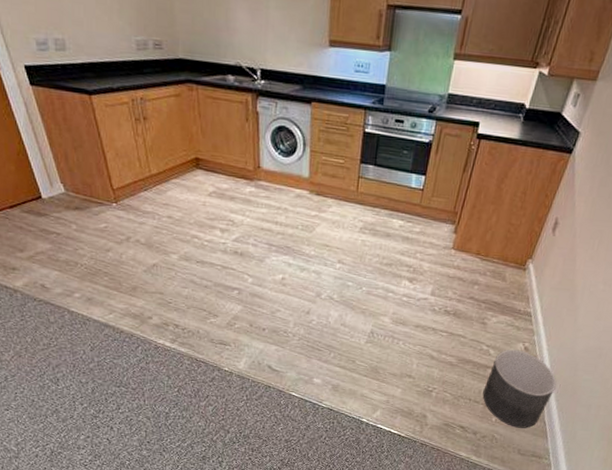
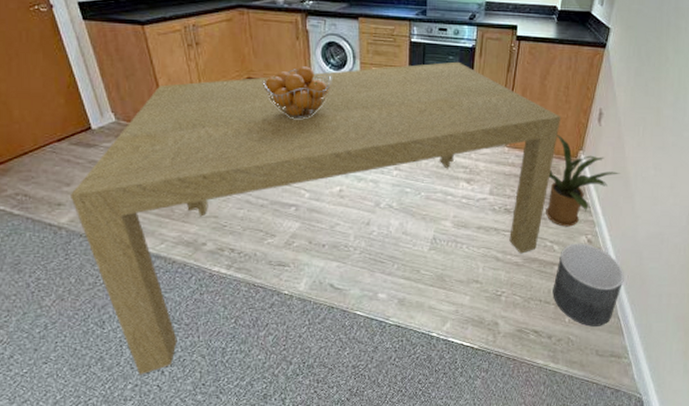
dining table: none [23,156,515,429] -> present [69,61,562,375]
fruit basket: none [209,150,281,204] -> present [262,66,332,119]
house plant: none [486,241,567,333] -> present [546,135,620,227]

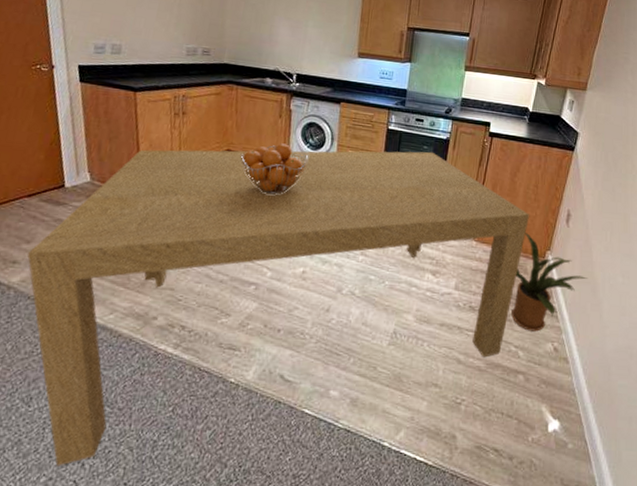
planter: present [552,243,624,327] -> none [515,350,592,450]

